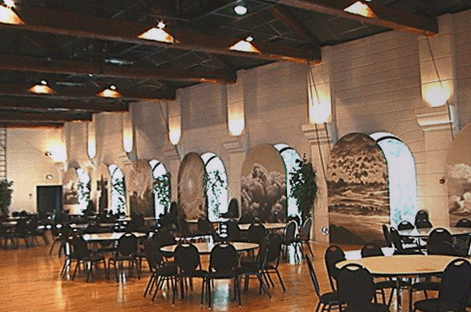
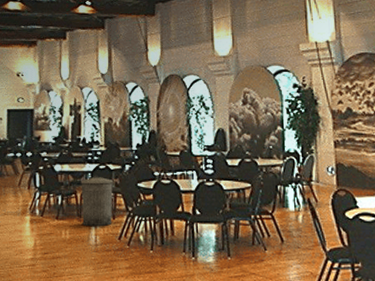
trash can: none [108,243,138,287] -> present [81,176,113,227]

